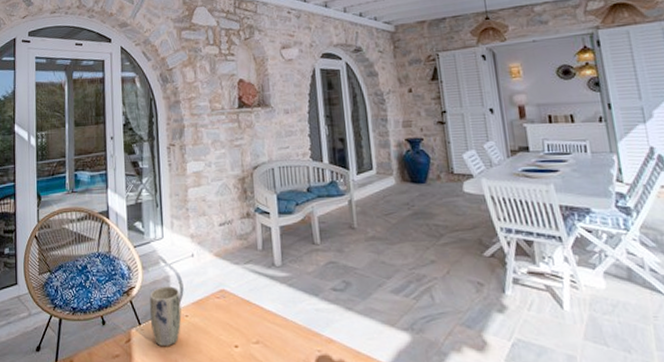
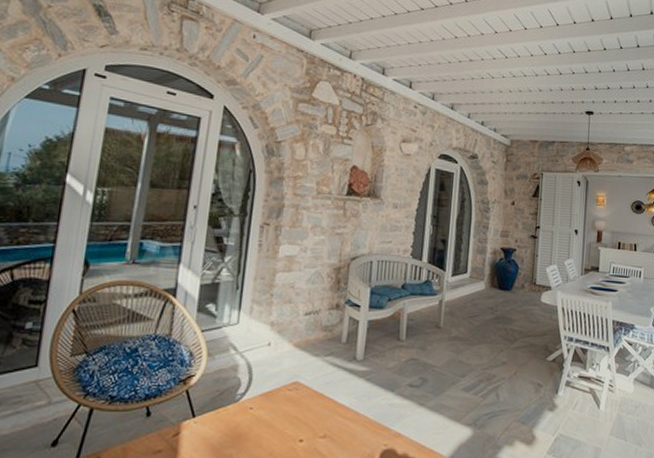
plant pot: present [149,286,182,347] -> none [207,376,248,441]

